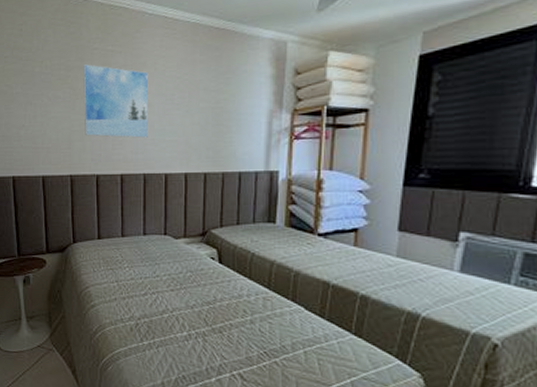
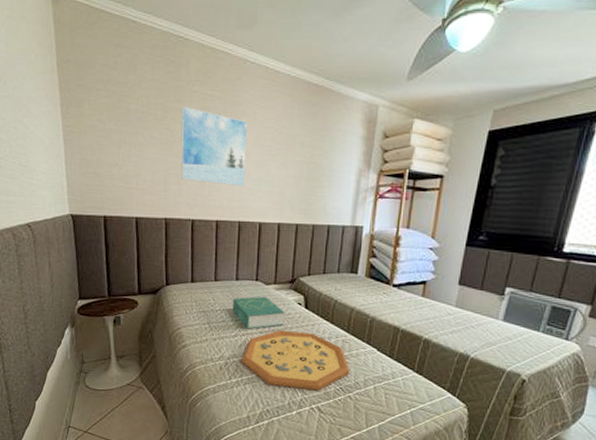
book: none [142,251,197,287] -> present [233,296,284,329]
decorative tray: none [153,287,275,354] -> present [241,330,350,390]

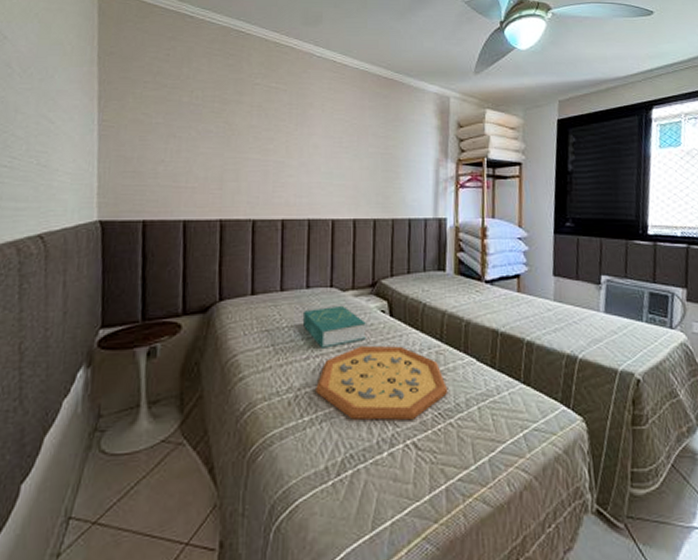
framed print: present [181,107,248,186] -> none [240,99,316,180]

